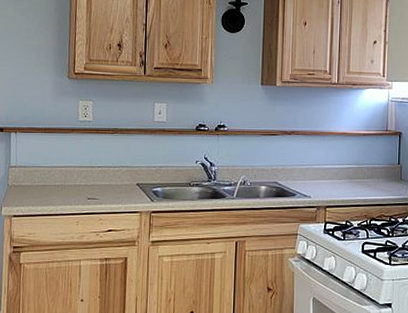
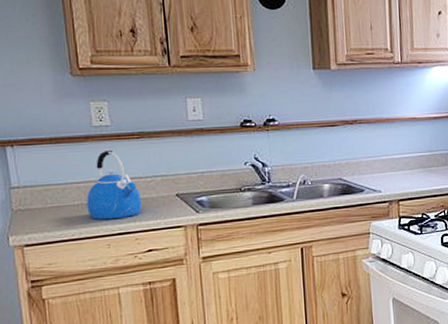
kettle: none [65,141,109,201] -> present [86,149,142,220]

